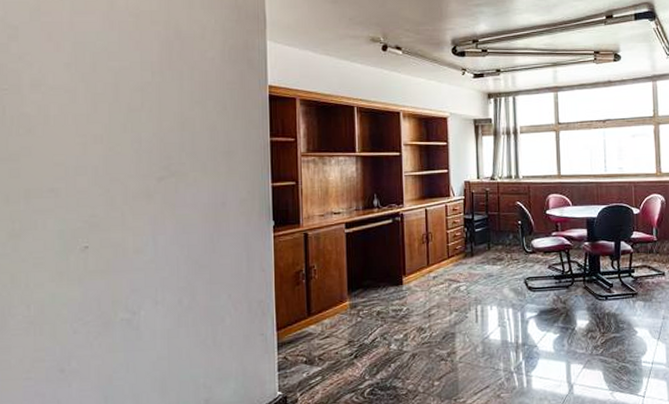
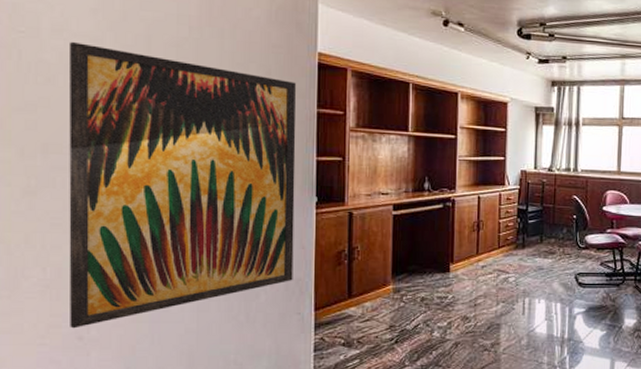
wall art: none [46,95,255,362] -> present [68,42,296,329]

